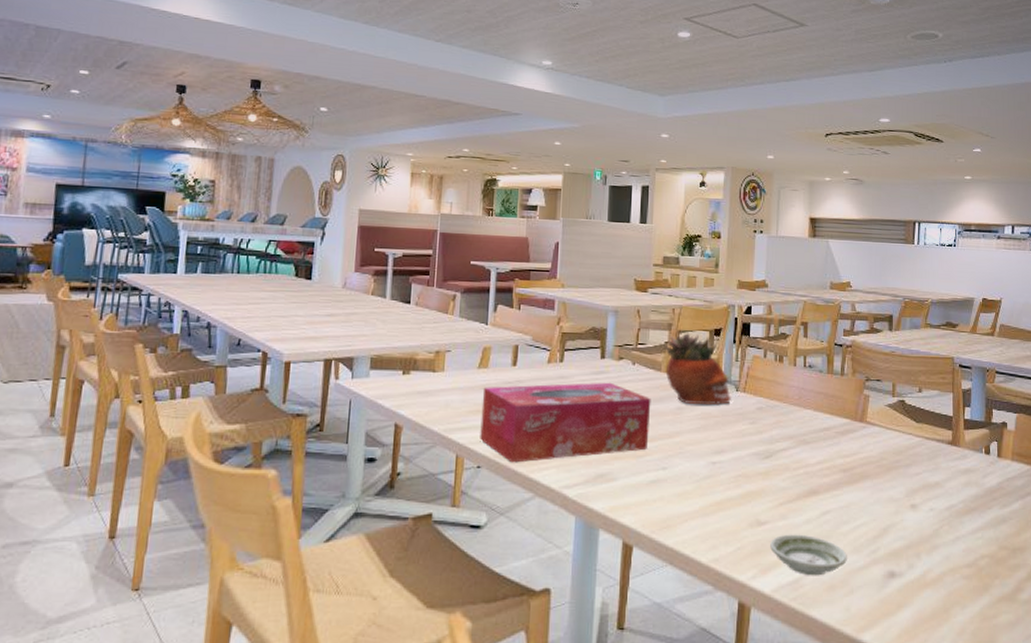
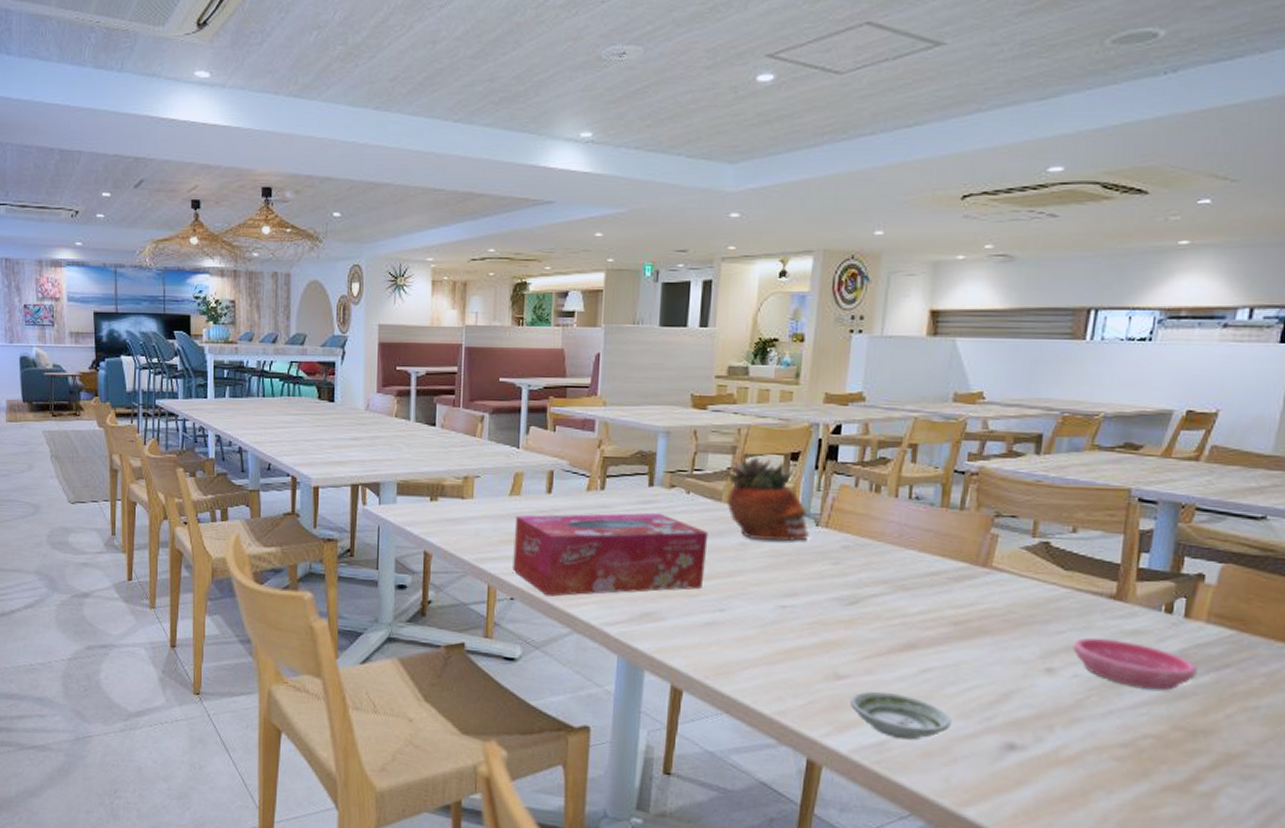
saucer: none [927,476,1010,517] -> present [1072,637,1198,691]

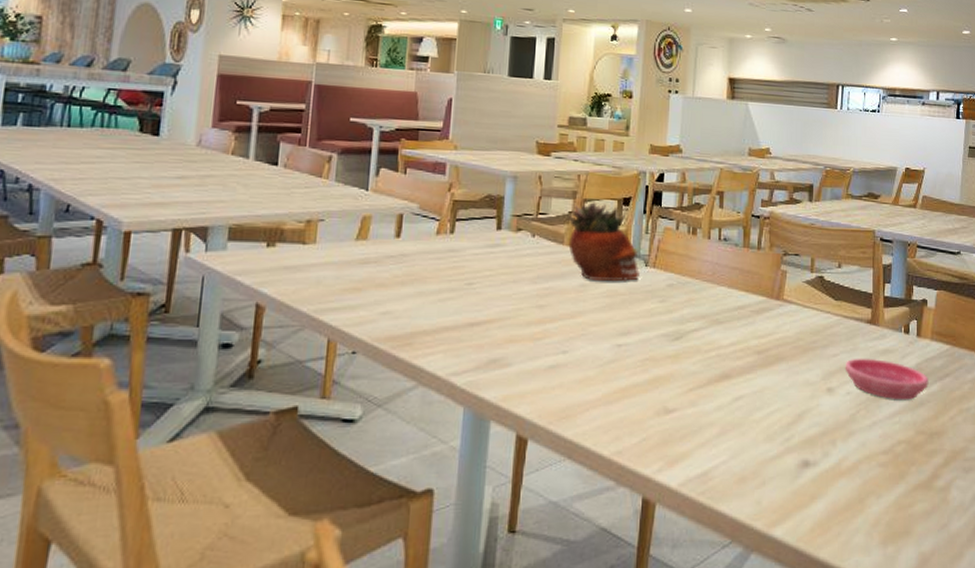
tissue box: present [513,512,709,596] -> none [356,256,552,348]
saucer: present [850,691,951,741] -> none [678,422,760,468]

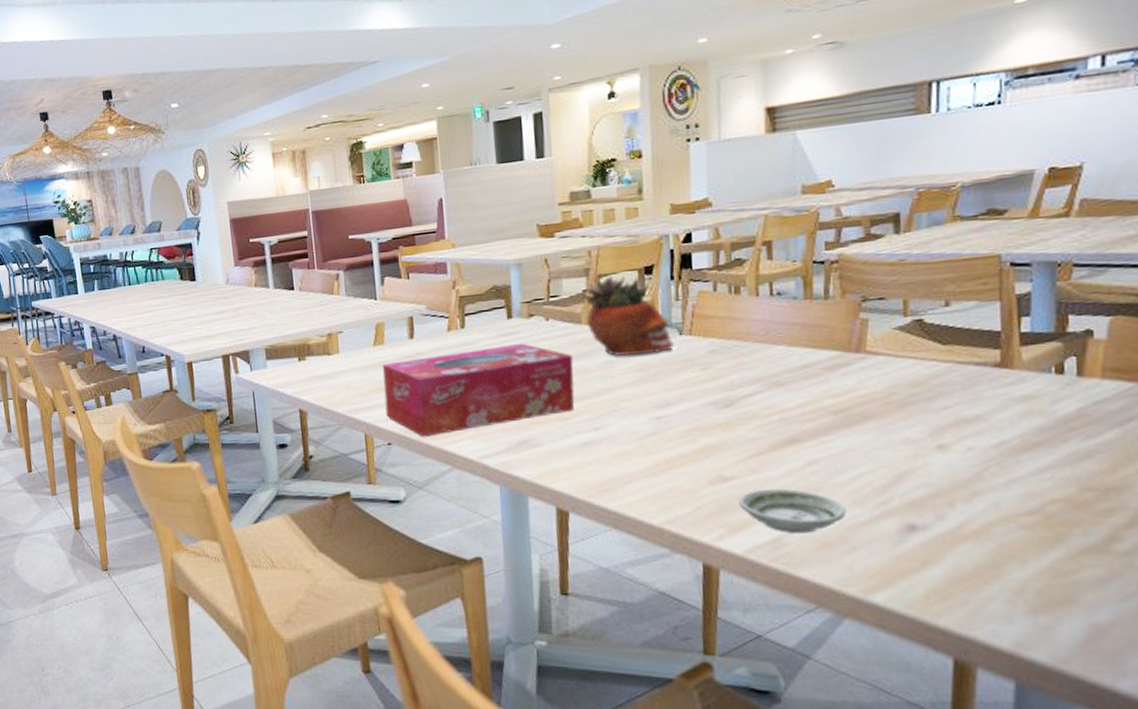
tissue box: none [356,256,552,348] -> present [382,343,575,437]
saucer: none [678,422,760,468] -> present [739,488,846,534]
saucer: present [845,358,929,400] -> none [962,407,1099,453]

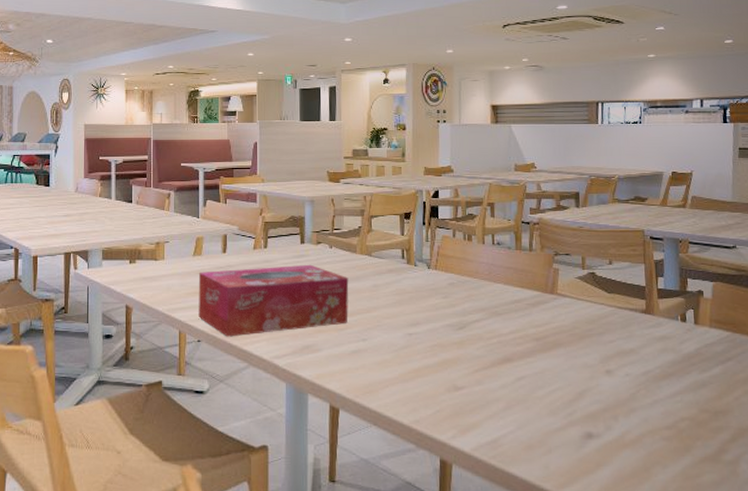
succulent planter: present [581,275,674,356] -> none [357,216,423,282]
saucer: present [739,488,846,534] -> none [468,398,544,436]

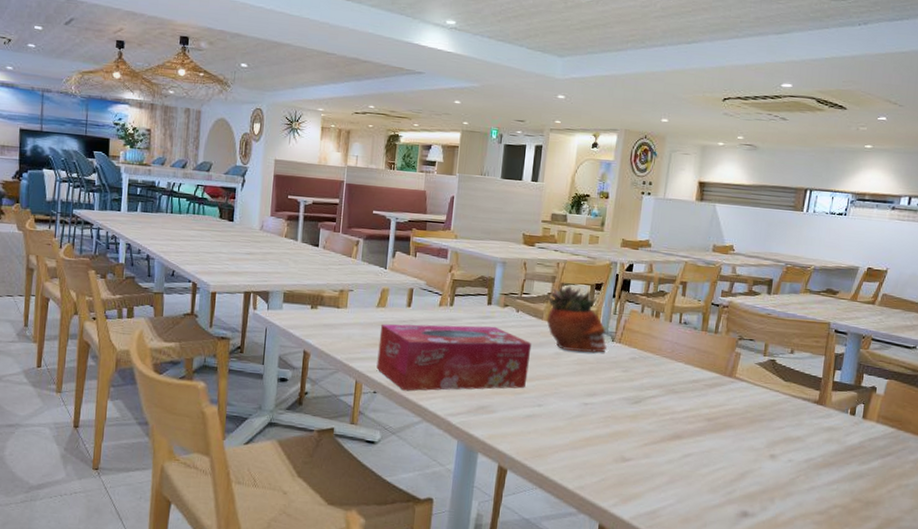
succulent planter: none [357,216,423,282] -> present [546,285,607,353]

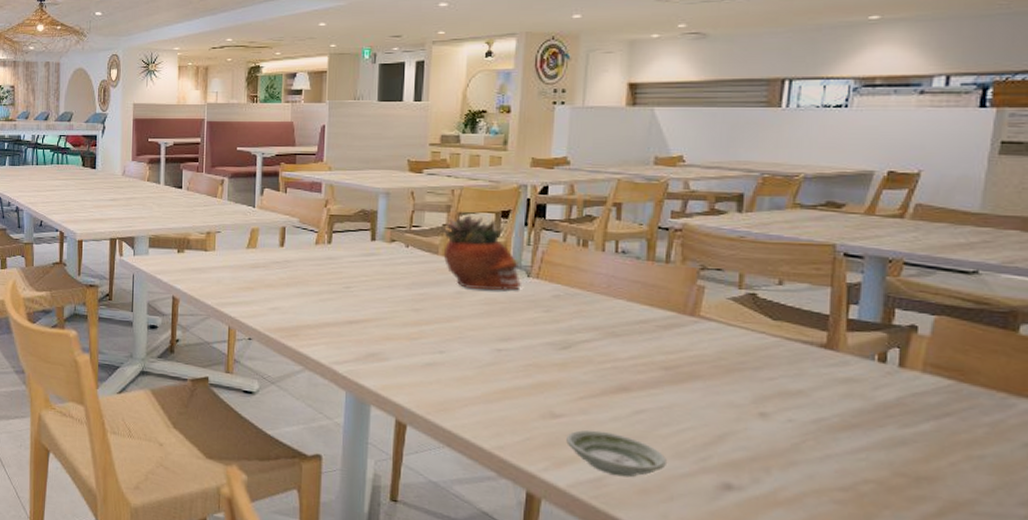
tissue box: present [376,324,532,391] -> none [250,264,427,337]
saucer: none [632,471,704,510] -> present [566,429,666,478]

